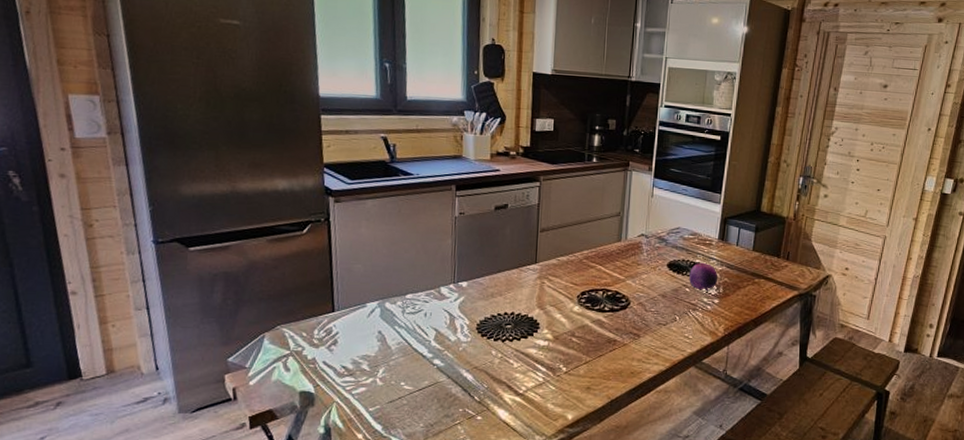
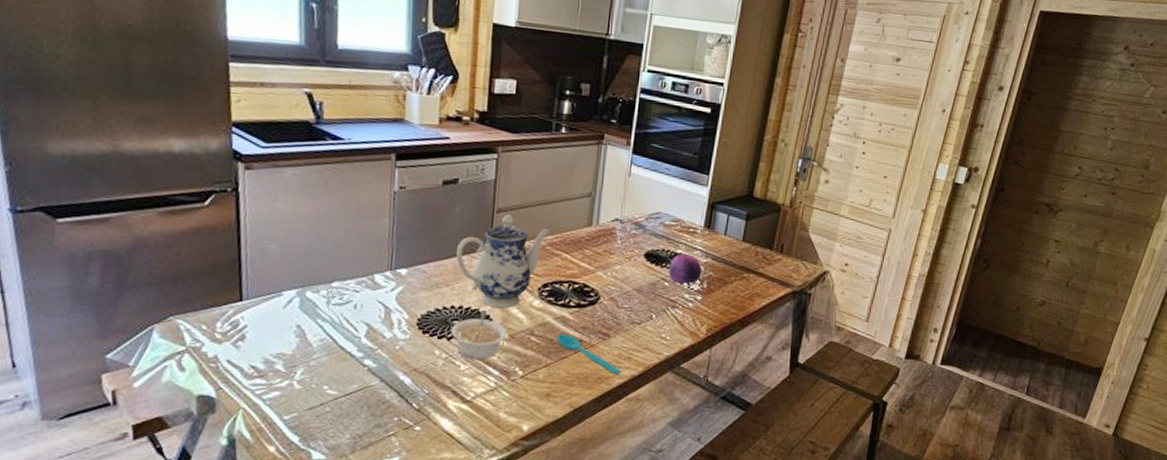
legume: none [505,316,553,358] -> present [451,310,508,359]
teapot: none [507,234,587,314] -> present [455,215,551,309]
spoon: none [595,335,651,370] -> present [557,334,621,375]

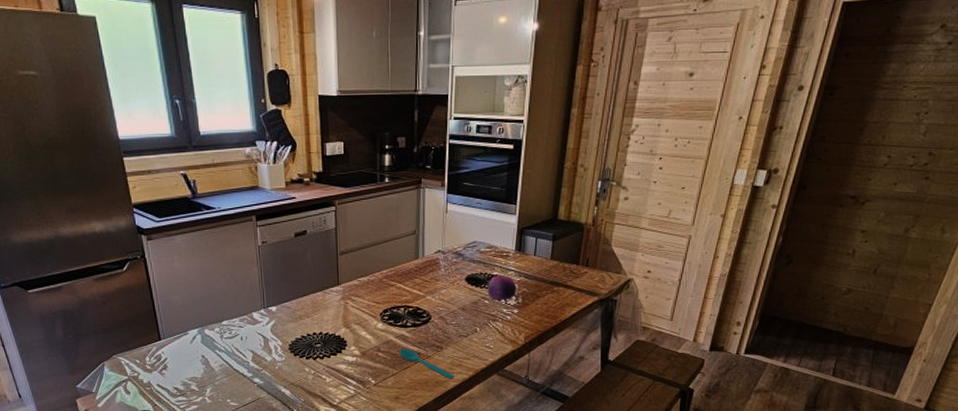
legume: present [451,310,508,359] -> none [316,335,360,373]
teapot: present [455,215,551,309] -> none [311,256,385,332]

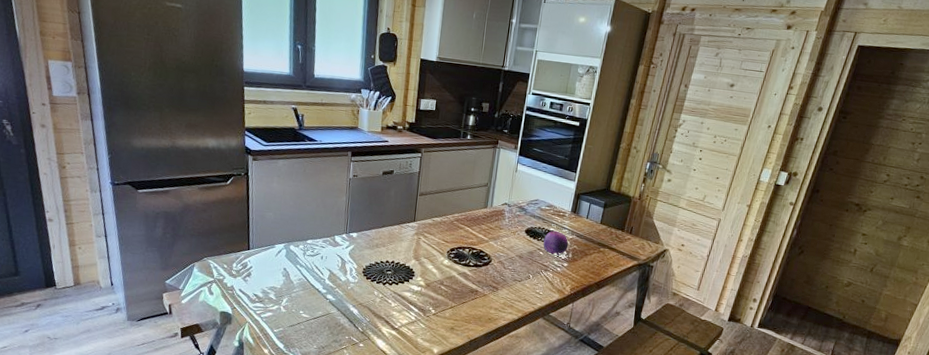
spoon: present [400,349,454,379] -> none [460,285,506,318]

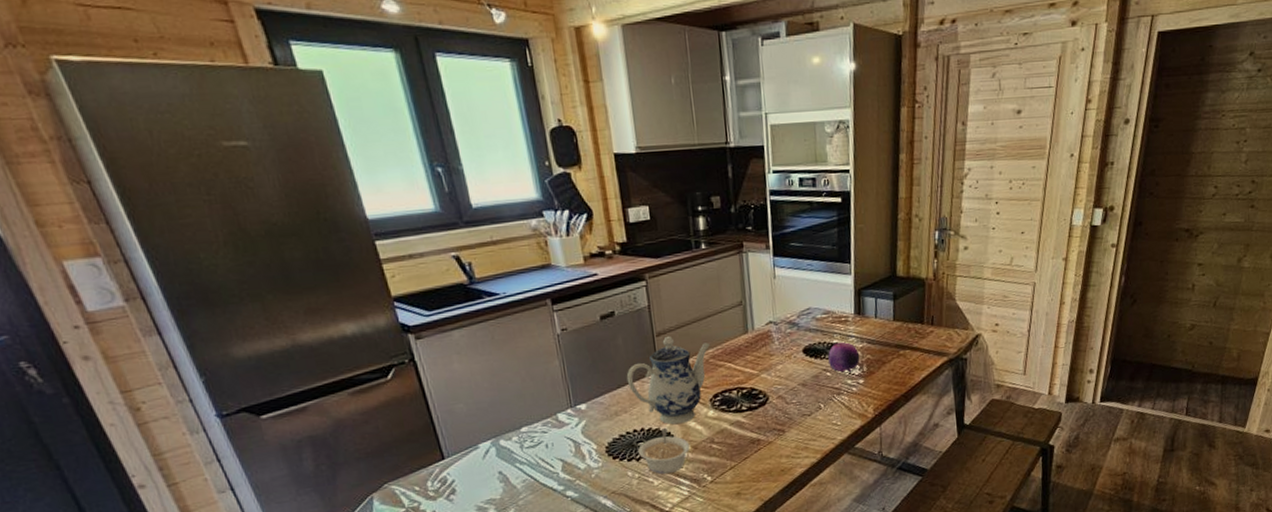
legume: none [386,265,425,300] -> present [638,428,691,474]
teapot: none [390,197,458,265] -> present [626,337,711,425]

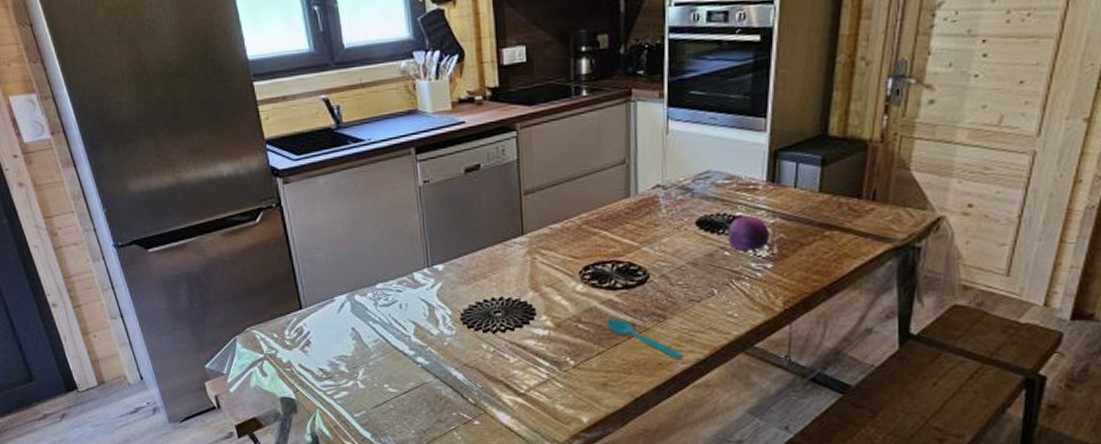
teapot: present [626,337,711,425] -> none [488,196,585,297]
legume: present [638,428,691,474] -> none [495,300,553,351]
spoon: none [737,436,801,466] -> present [607,318,684,360]

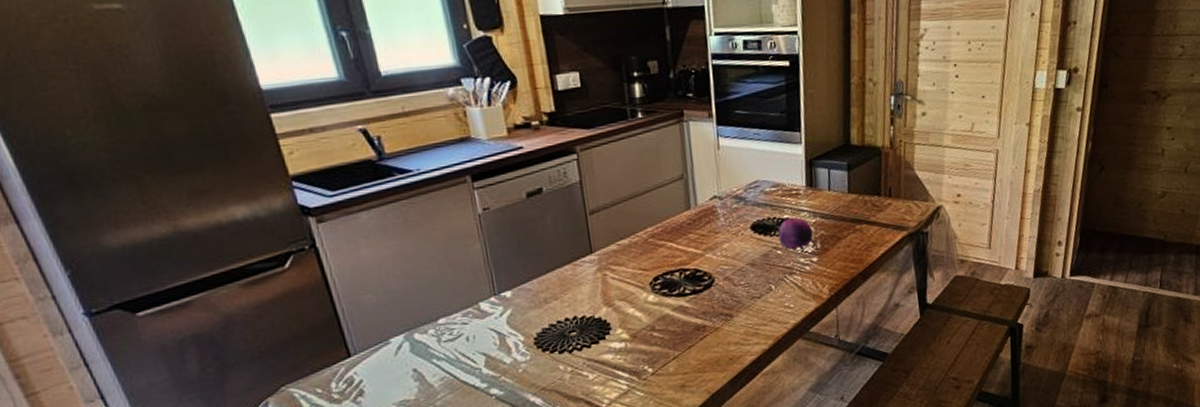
spoon: present [607,318,684,360] -> none [680,322,751,353]

